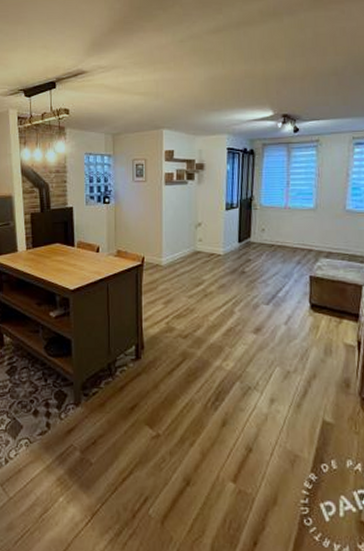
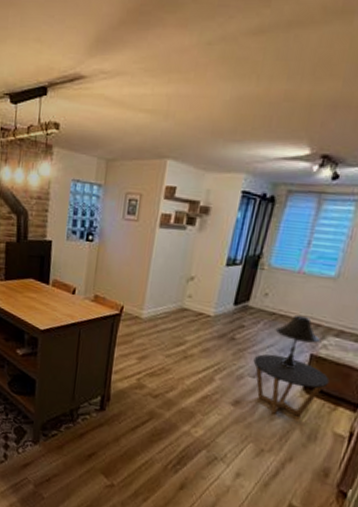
side table: none [264,281,330,335] -> present [253,354,330,417]
table lamp: none [276,243,315,290] -> present [275,314,320,368]

